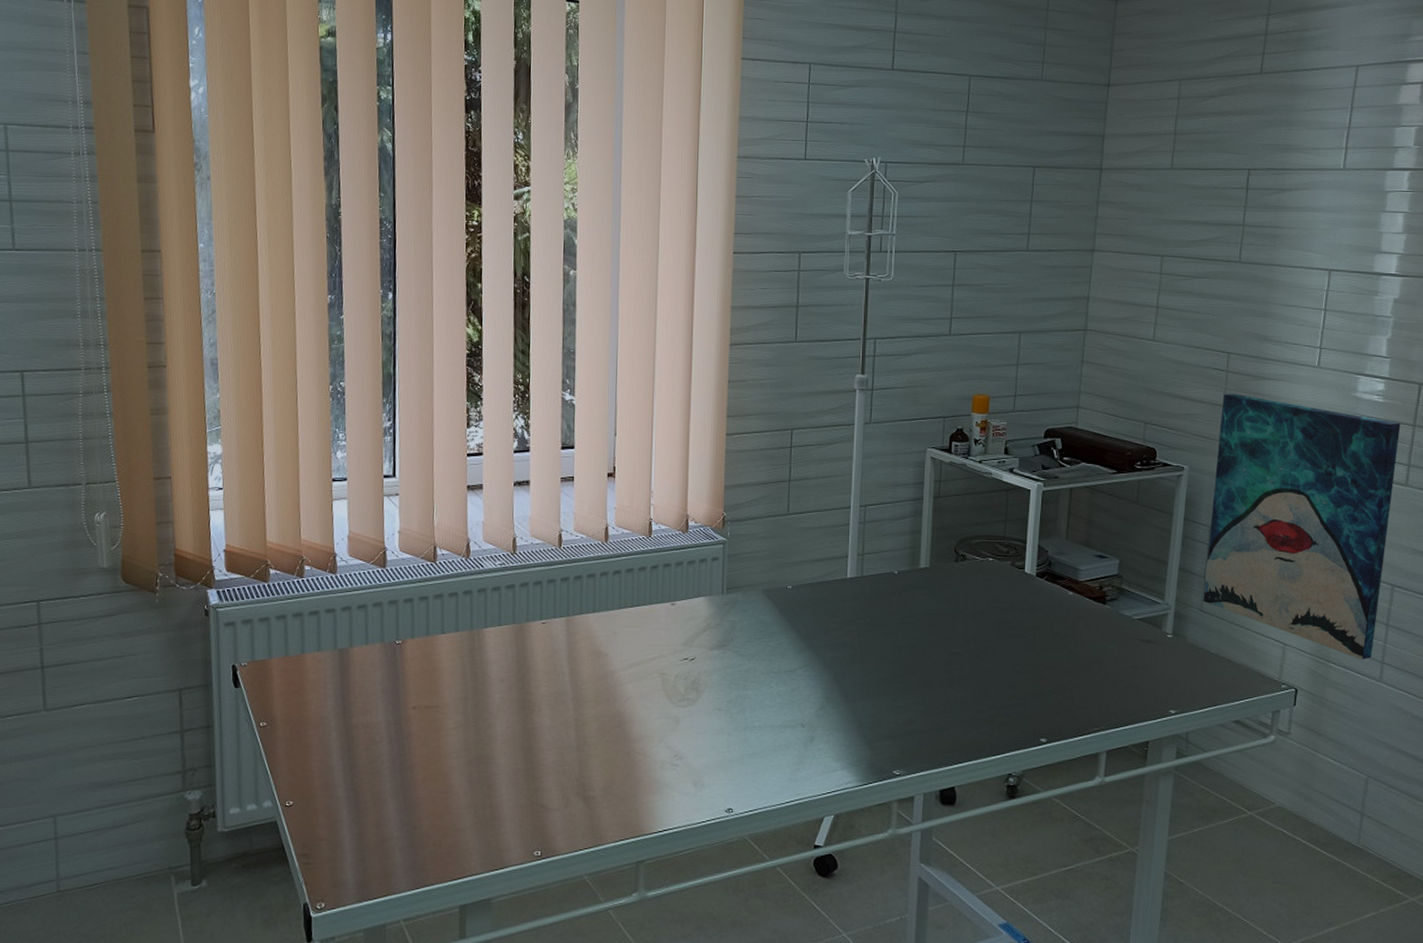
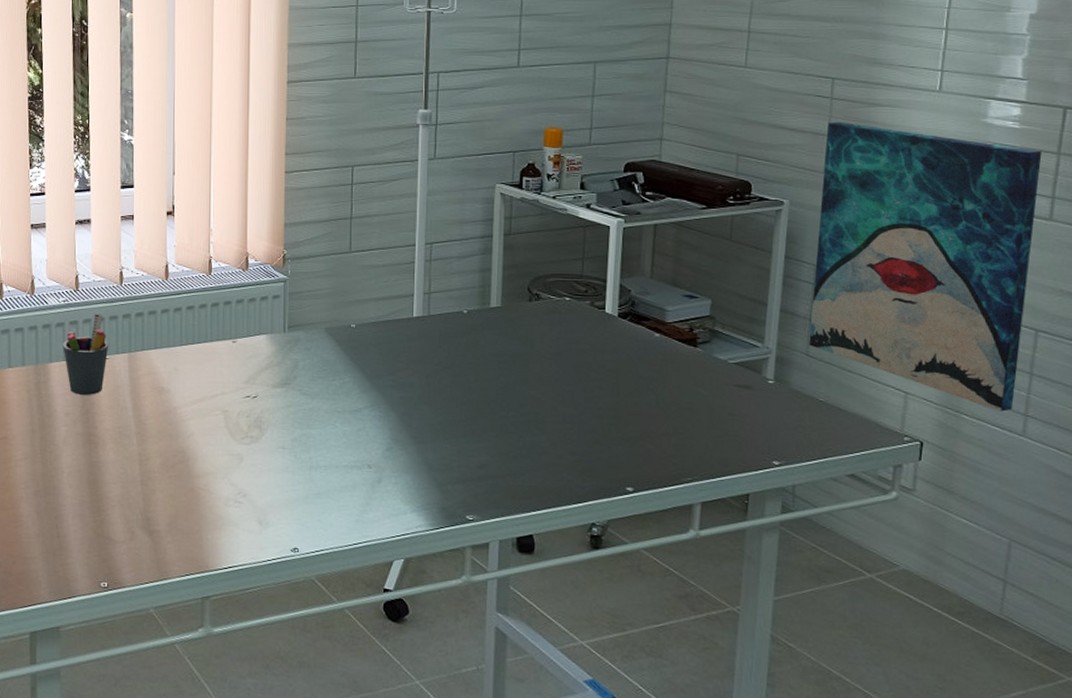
pen holder: none [498,576,547,661] -> present [63,313,109,396]

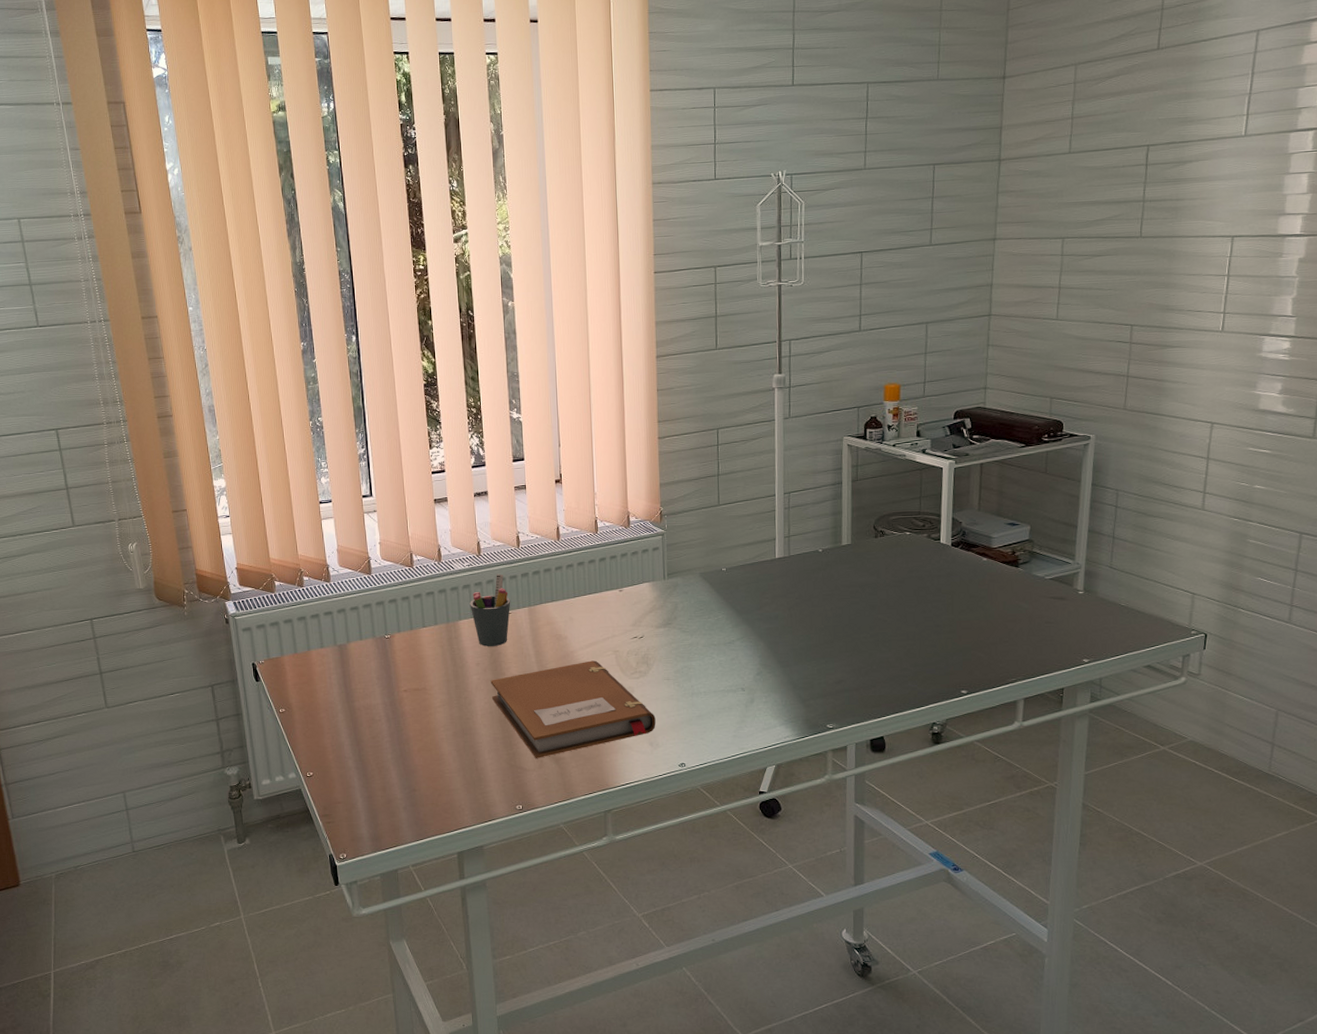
notebook: none [80,419,267,529] -> present [490,660,656,758]
wall art: present [809,121,1042,412] -> none [1112,363,1307,604]

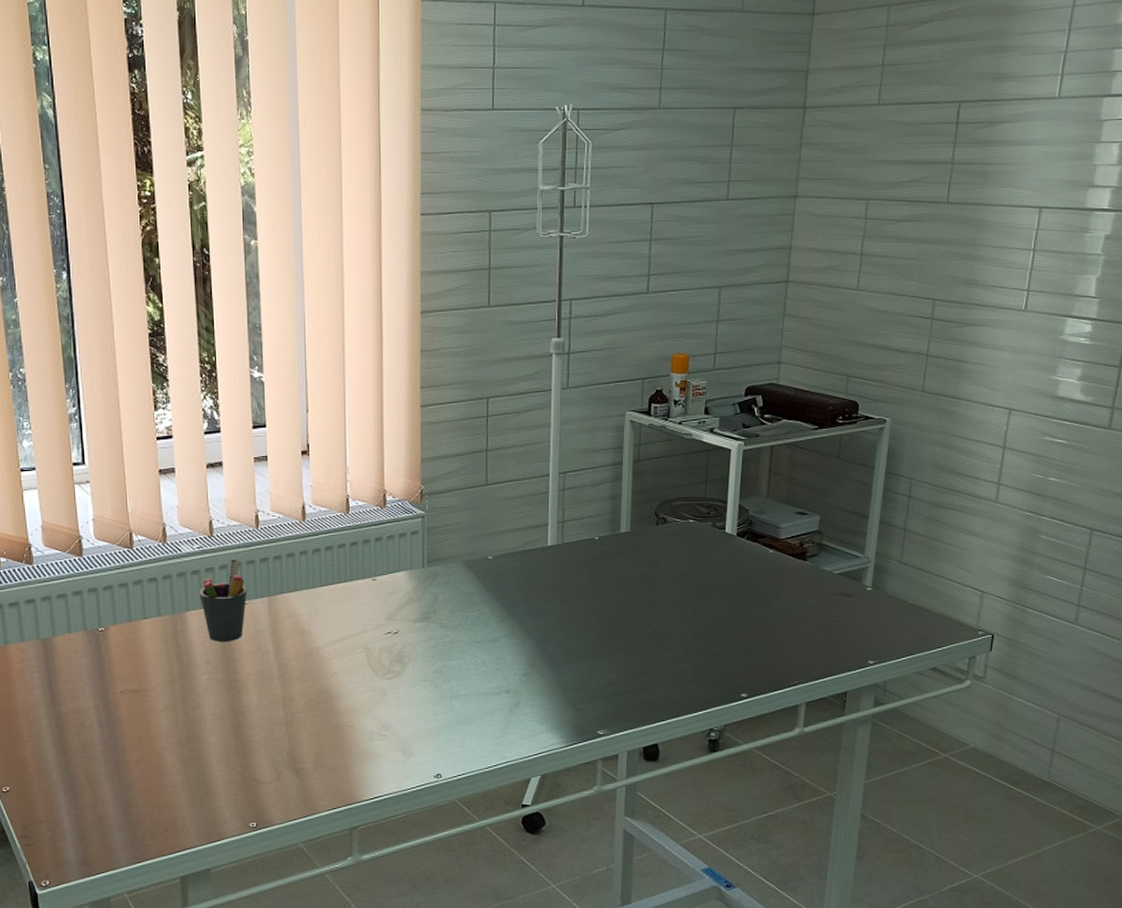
notebook: present [490,660,656,758] -> none [222,658,410,769]

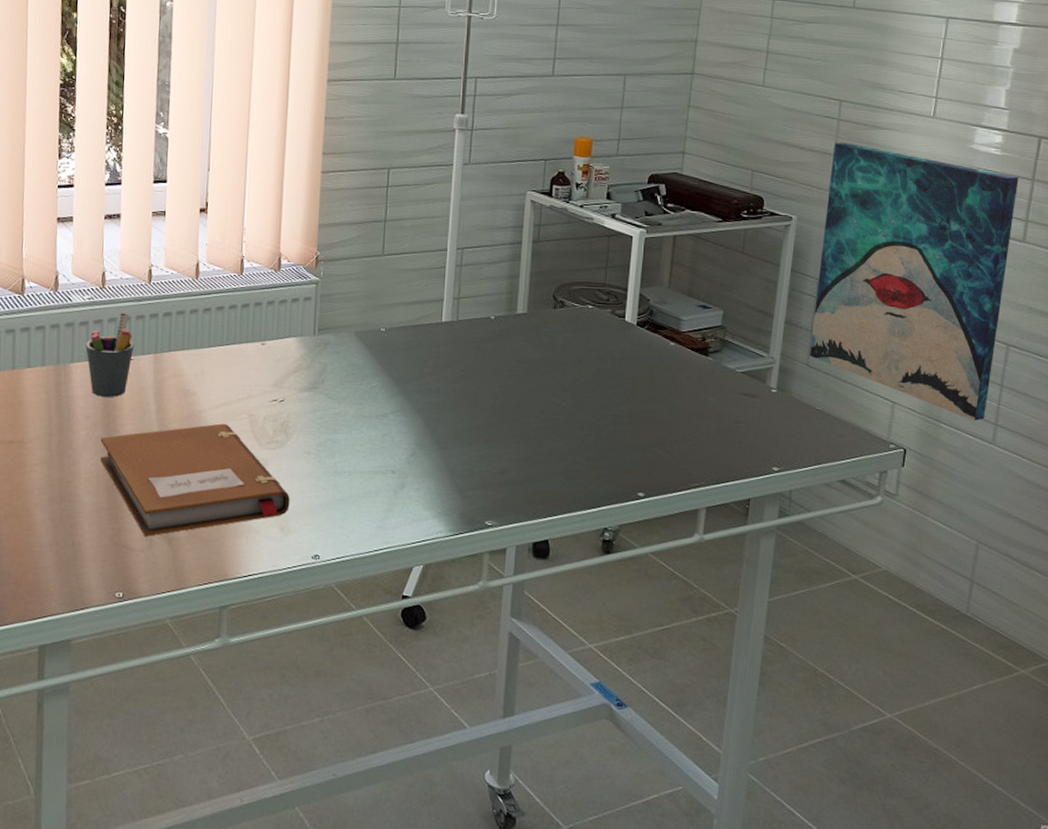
notebook: none [222,658,410,769] -> present [100,423,290,537]
wall art: none [903,341,1106,603] -> present [810,142,1019,421]

